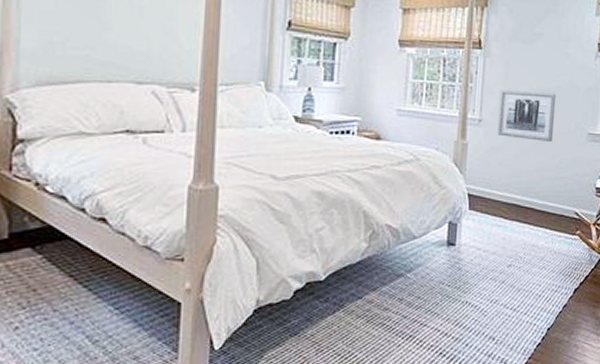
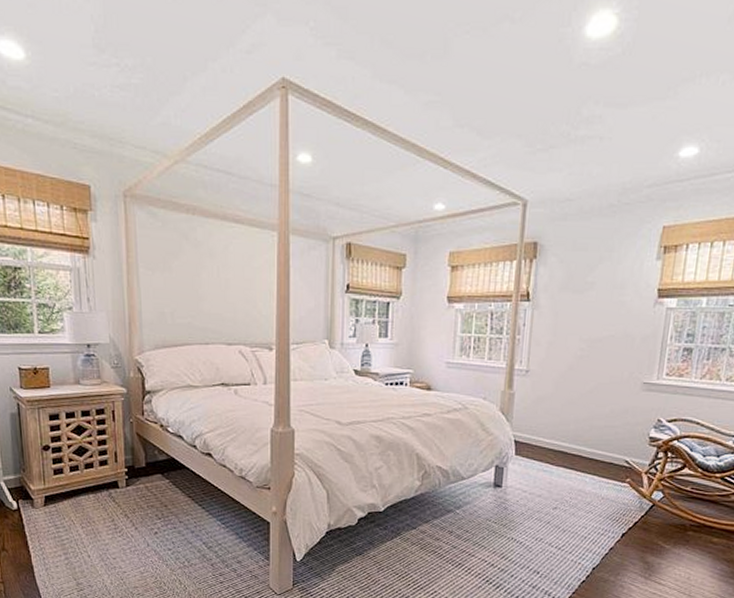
wall art: present [497,90,557,141] -> none [544,341,609,391]

